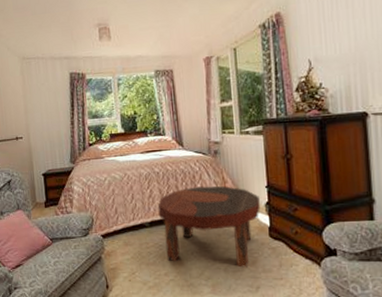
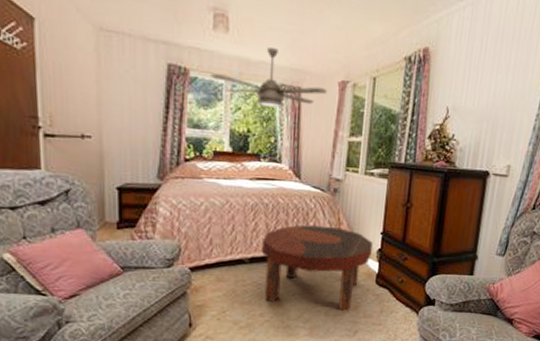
ceiling fan: none [101,43,196,91] -> present [210,47,328,108]

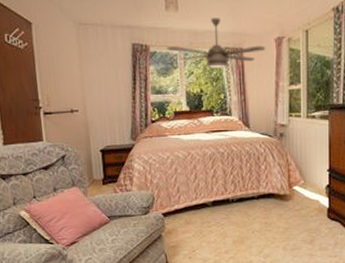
coffee table: present [261,225,373,312] -> none [221,168,321,246]

